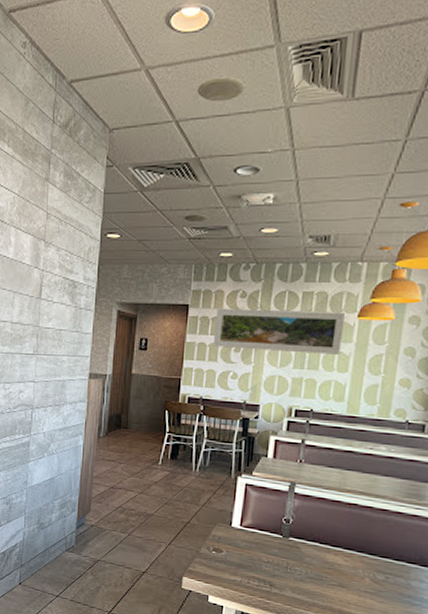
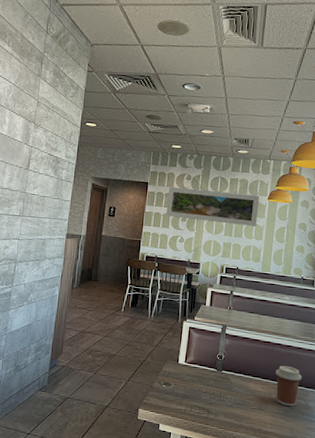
coffee cup: none [364,534,403,586] -> present [276,365,302,407]

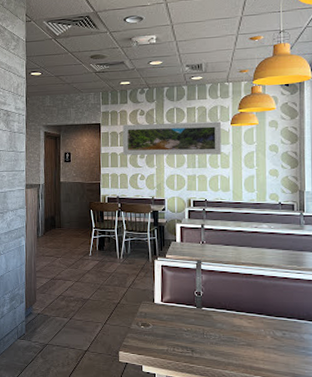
coffee cup: present [276,365,302,407] -> none [262,297,292,341]

